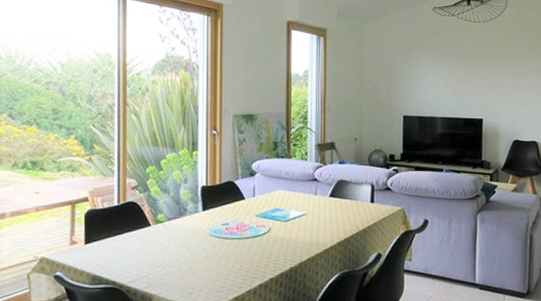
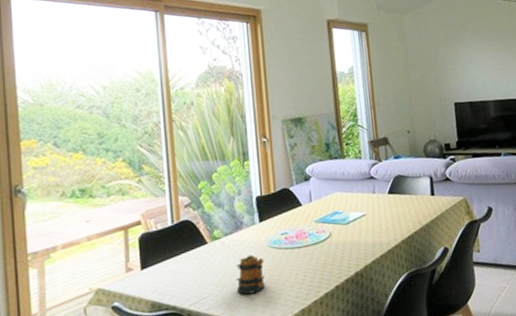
mug: none [175,240,203,278] -> present [236,254,265,295]

